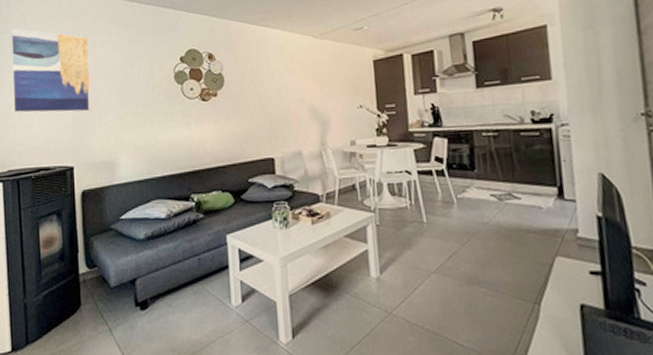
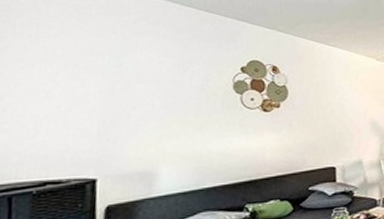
wall art: present [11,28,91,112] -> none [11,18,128,118]

